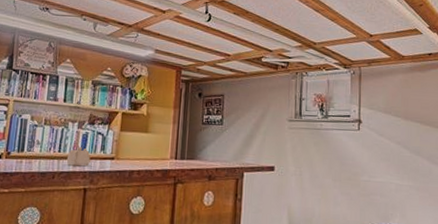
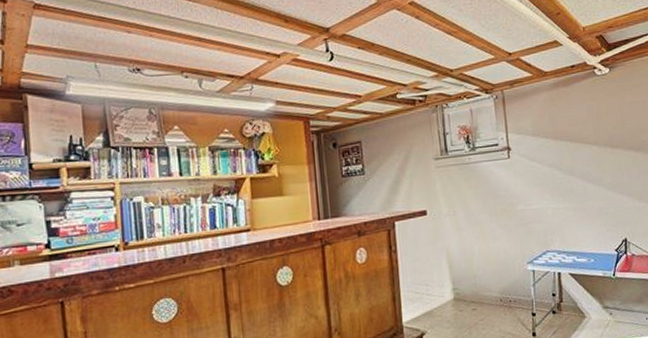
teapot: present [66,147,91,167] -> none [195,223,223,246]

